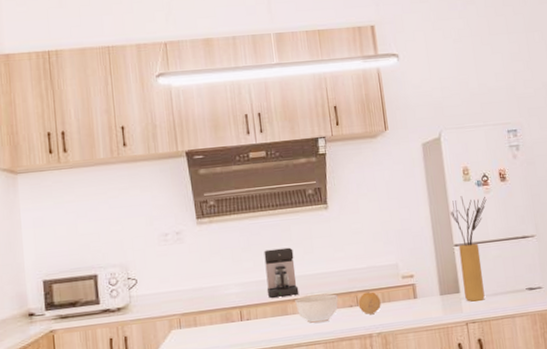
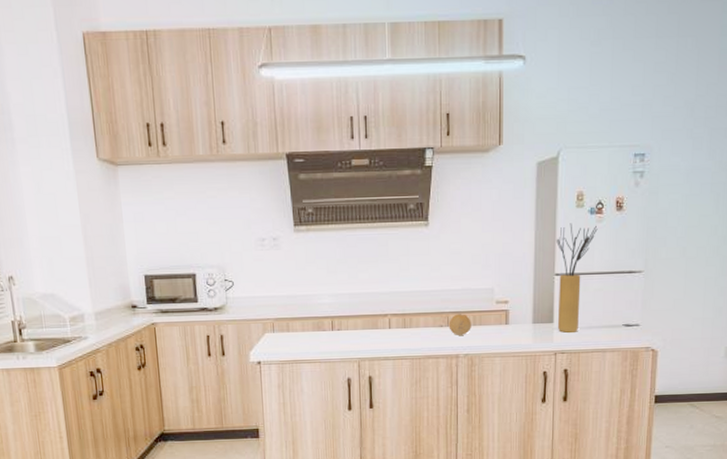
coffee maker: present [264,247,299,298] -> none [359,262,391,311]
bowl: present [295,293,339,324] -> none [386,311,430,340]

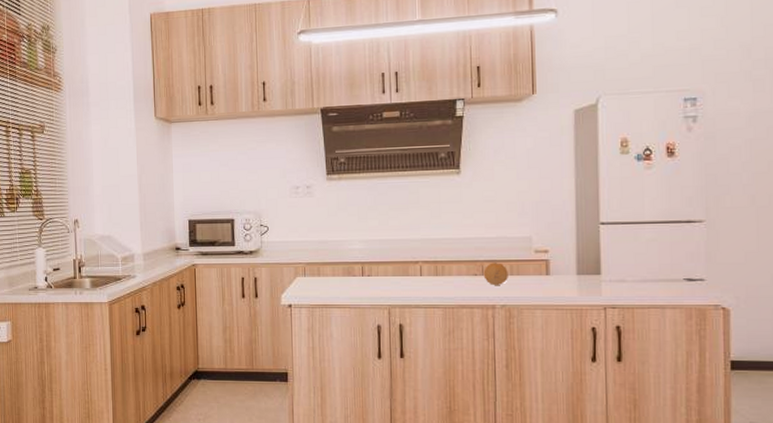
vase: present [556,223,598,333] -> none [600,170,647,286]

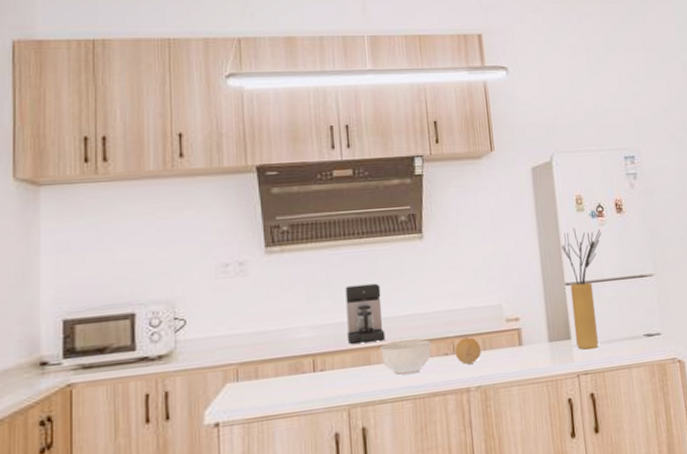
coffee maker: none [389,209,422,257] -> present [345,283,386,344]
bowl: none [417,259,463,288] -> present [380,338,432,375]
vase: none [600,170,647,286] -> present [561,228,602,350]

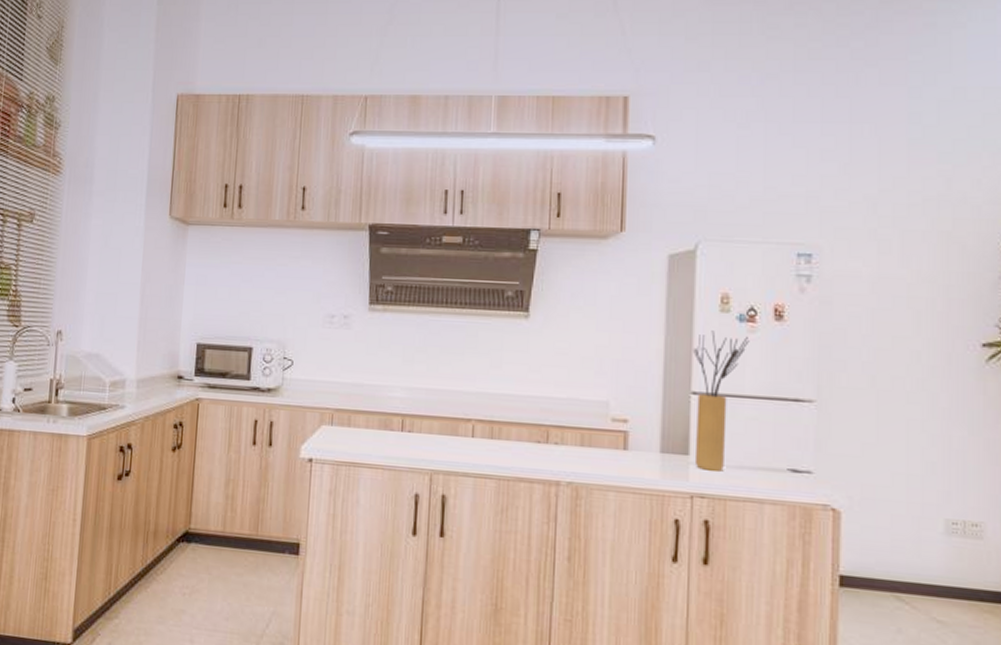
coffee maker: present [345,283,386,344] -> none [437,354,477,414]
bowl: present [380,338,432,375] -> none [469,417,524,455]
fruit: present [454,337,481,364] -> none [548,429,578,457]

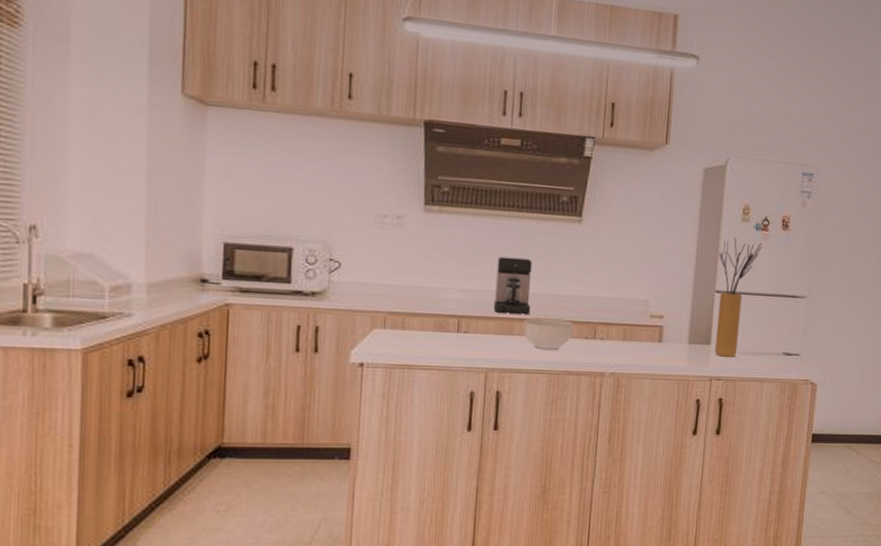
coffee maker: none [437,354,477,414] -> present [493,256,533,314]
bowl: none [469,417,524,455] -> present [523,317,574,351]

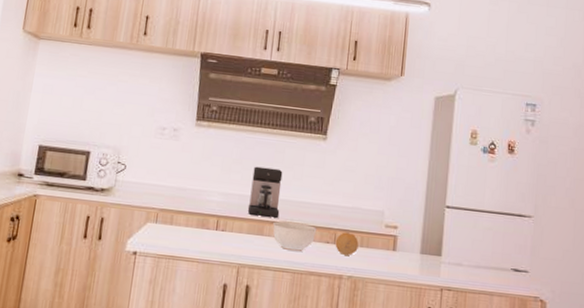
fruit: none [595,325,621,351] -> present [335,232,359,255]
vase: present [714,237,762,357] -> none [445,158,490,270]

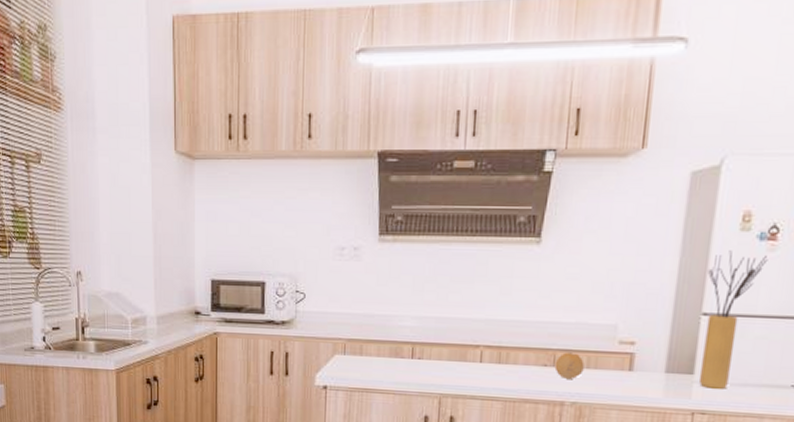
coffee maker: present [247,166,283,218] -> none [446,283,487,340]
bowl: present [272,220,317,252] -> none [477,344,532,378]
vase: none [445,158,490,270] -> present [698,250,768,389]

